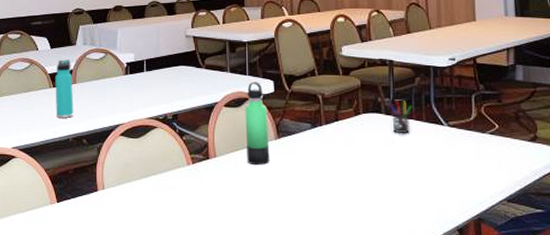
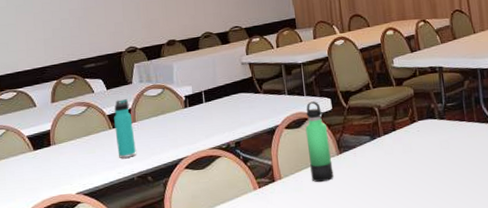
pen holder: present [389,101,413,133] -> none [441,104,464,136]

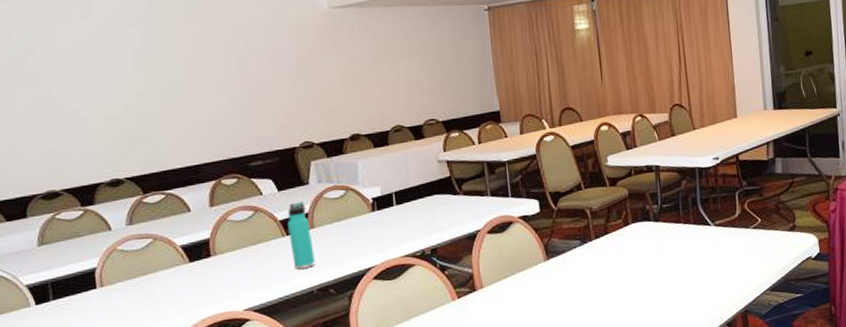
thermos bottle: present [305,101,334,183] -> none [510,203,541,291]

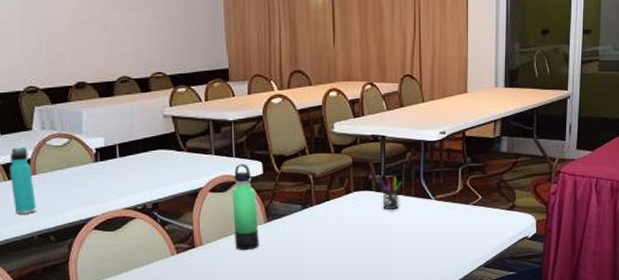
thermos bottle: none [510,203,541,291] -> present [232,164,259,251]
pen holder: none [657,205,680,239] -> present [379,177,402,209]

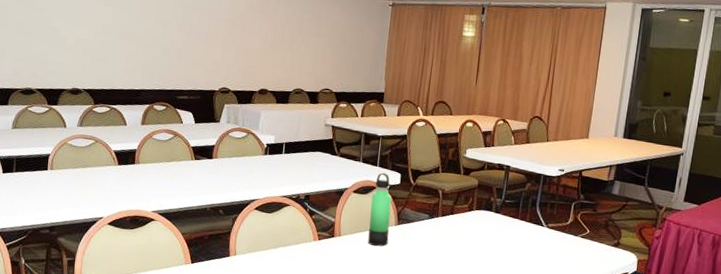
thermos bottle: present [10,147,36,214] -> none [196,135,214,189]
pen holder: present [379,177,402,209] -> none [499,201,520,230]

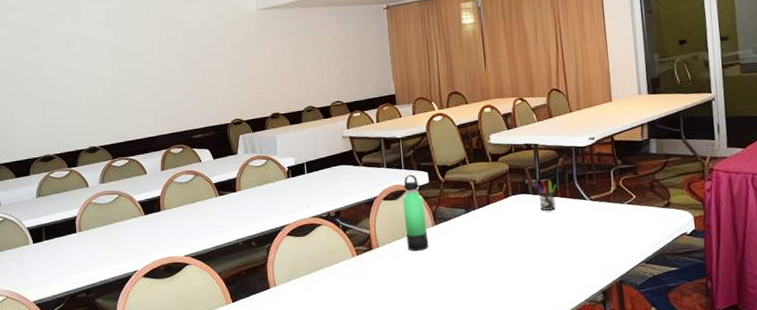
pen holder: none [499,201,520,230] -> present [535,180,557,211]

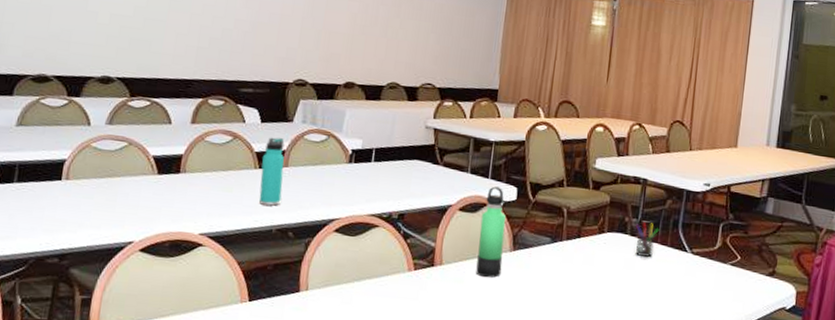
thermos bottle: none [220,169,241,224] -> present [259,137,285,206]

